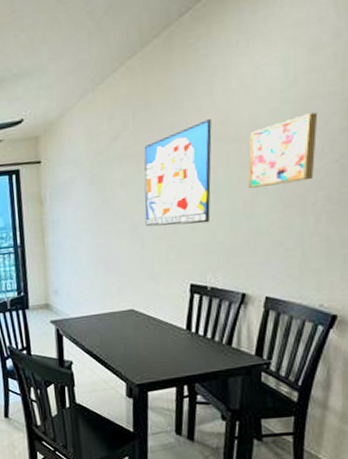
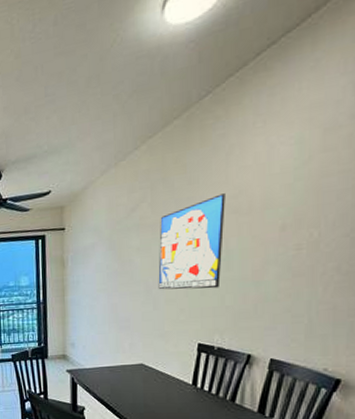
wall art: present [248,112,318,188] -> none [258,188,331,258]

